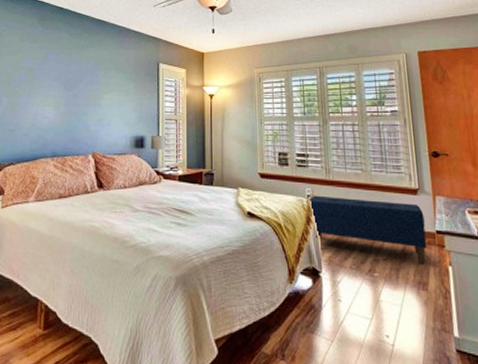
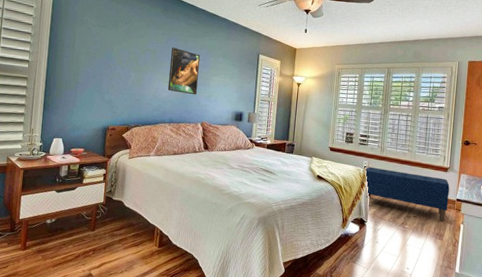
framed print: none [48,62,88,119] -> present [167,46,201,95]

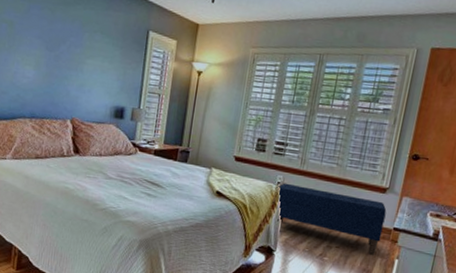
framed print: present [167,46,201,95] -> none [28,17,72,83]

